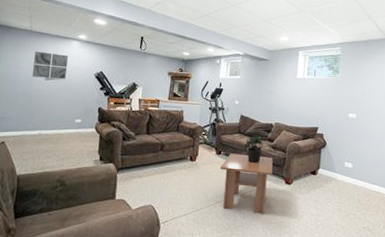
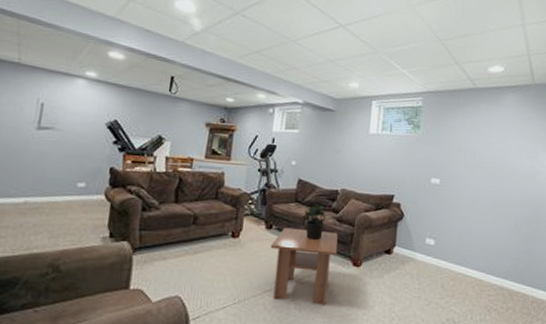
wall art: present [32,51,68,80] -> none [18,91,70,130]

